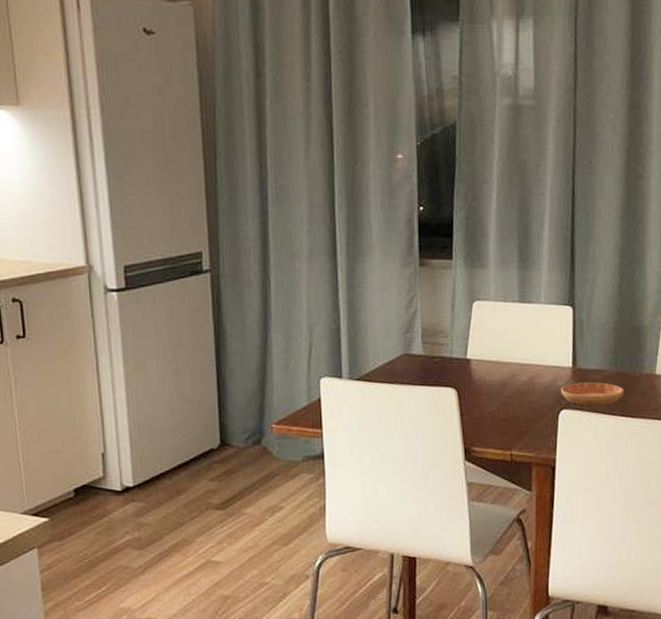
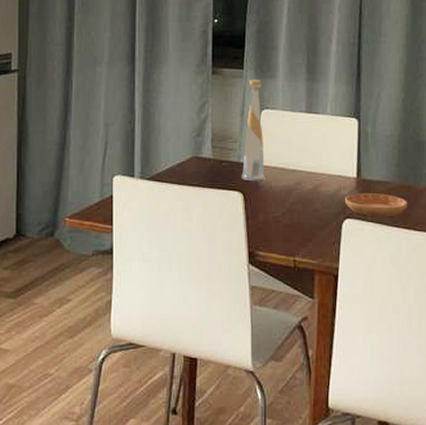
bottle: none [454,270,478,377] -> present [241,80,265,182]

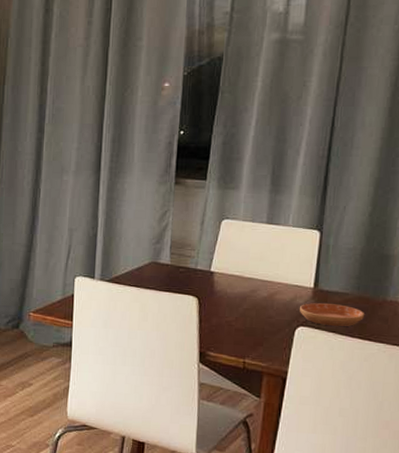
bottle: present [241,80,265,182] -> none [197,190,224,288]

